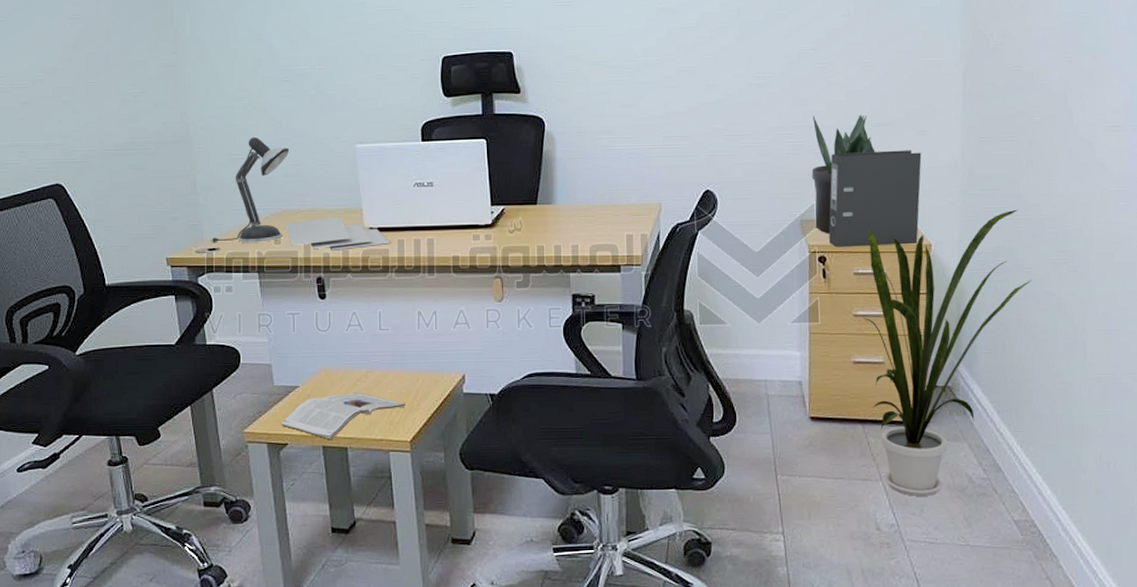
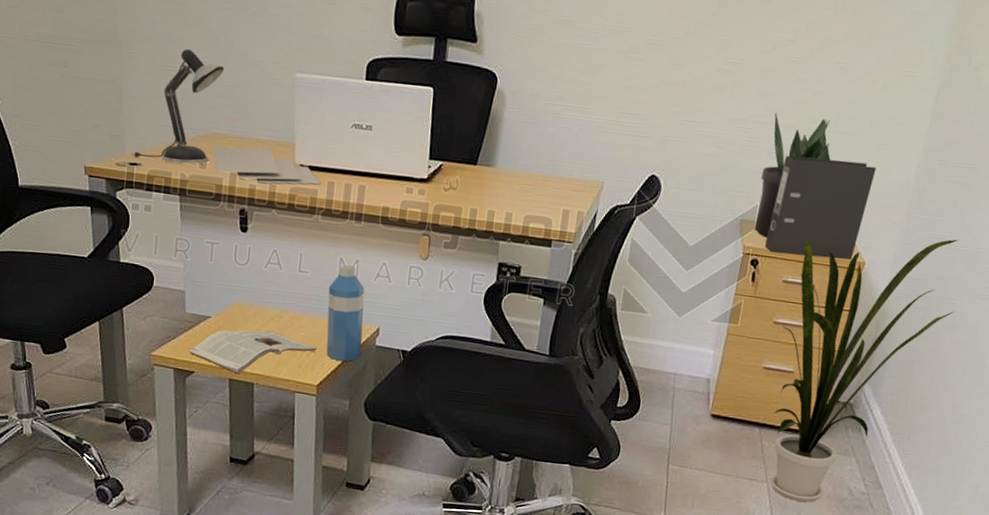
water bottle: none [410,317,450,413] -> present [326,265,365,361]

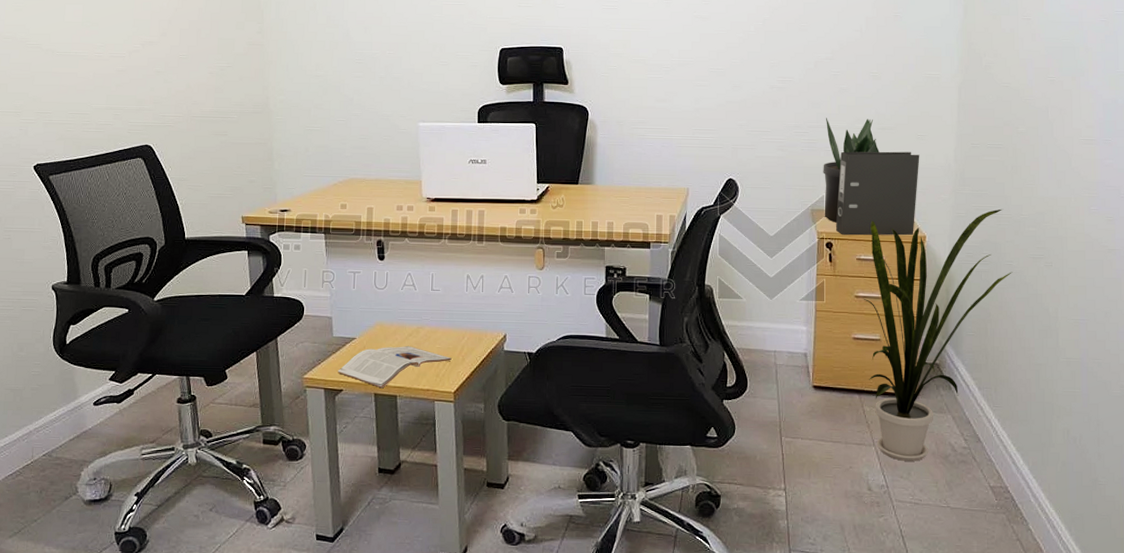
desk lamp: present [132,48,224,165] -> none [282,111,358,207]
papers: present [212,146,321,185] -> none [351,186,446,217]
water bottle: present [326,265,365,361] -> none [458,281,492,367]

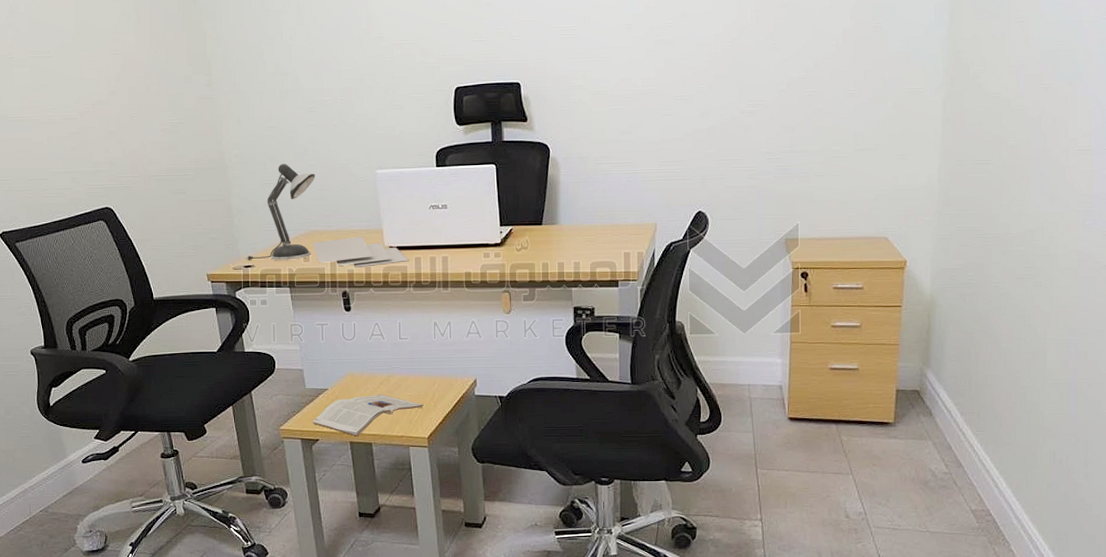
desk lamp: none [282,111,358,207] -> present [245,163,315,261]
papers: none [351,186,446,217] -> present [312,236,409,267]
planter: present [823,117,880,223] -> none [797,140,857,252]
binder: present [835,151,920,236] -> none [810,173,901,264]
house plant: present [863,209,1013,461] -> none [840,228,999,488]

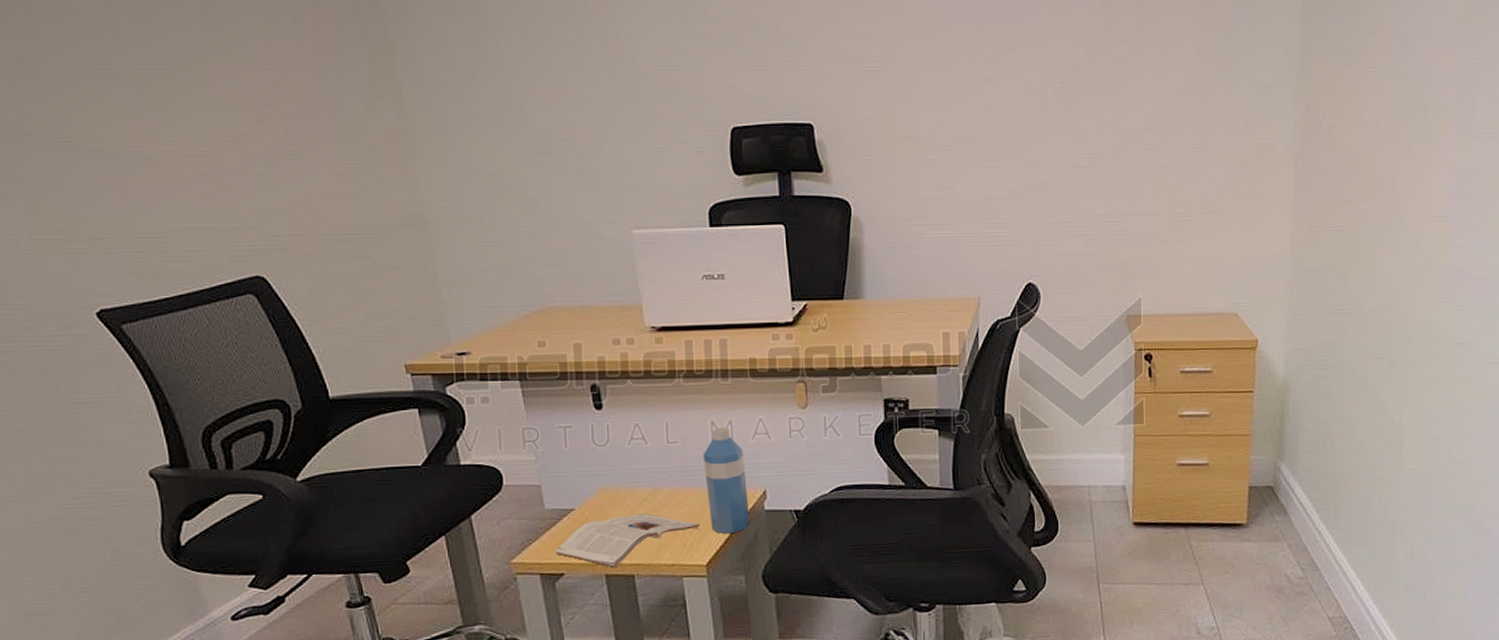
desk lamp: present [245,163,315,261] -> none [458,219,551,347]
papers: present [312,236,409,267] -> none [549,314,677,354]
water bottle: none [427,328,463,413] -> present [702,427,750,534]

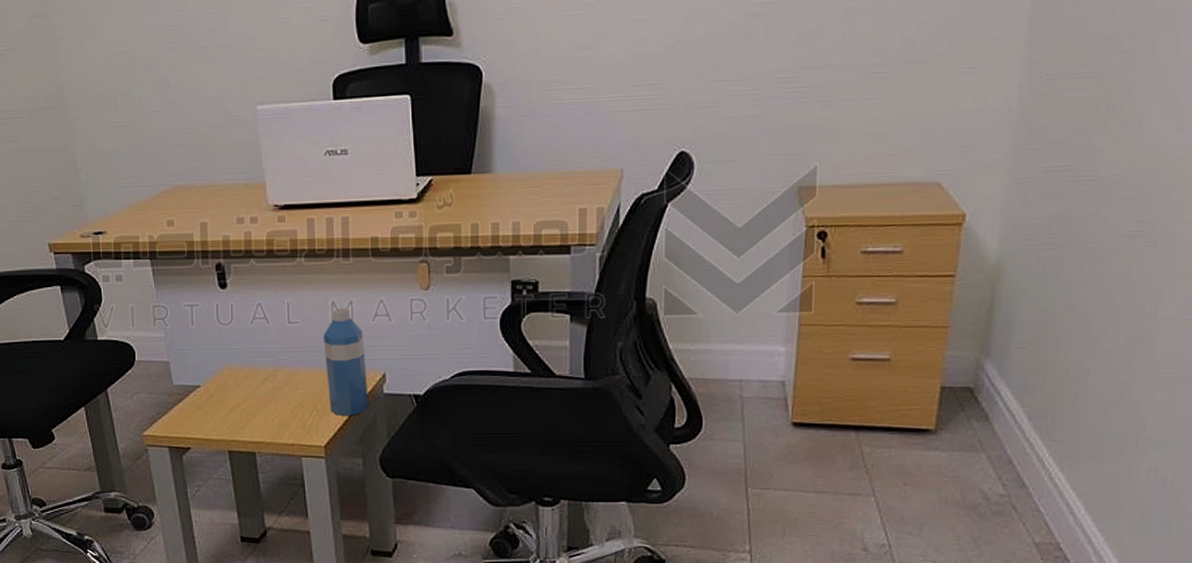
magazine: present [555,514,700,568] -> none [182,393,319,445]

